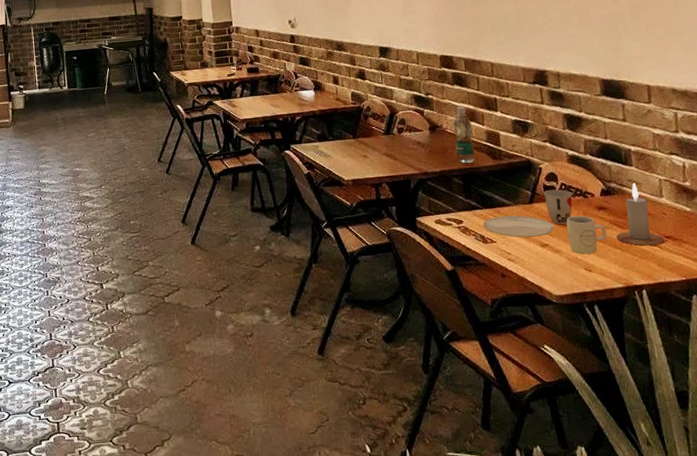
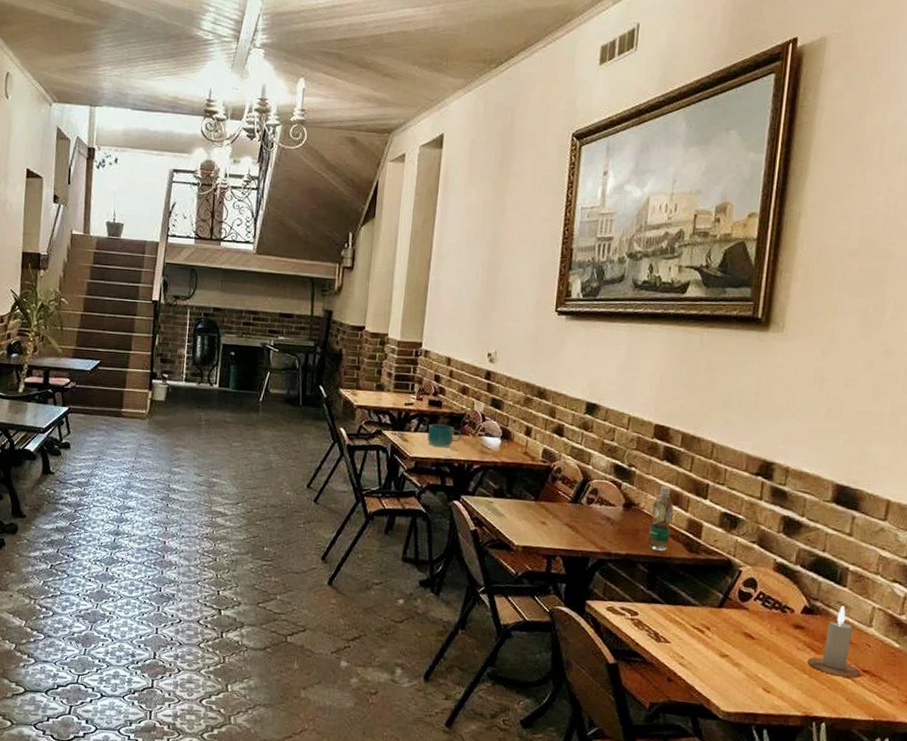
cup: none [251,87,281,107] -> present [427,424,462,447]
plate: present [482,215,555,238] -> none [659,615,741,645]
cup: present [544,189,573,225] -> none [736,596,770,638]
mug: present [566,215,607,254] -> none [751,629,798,674]

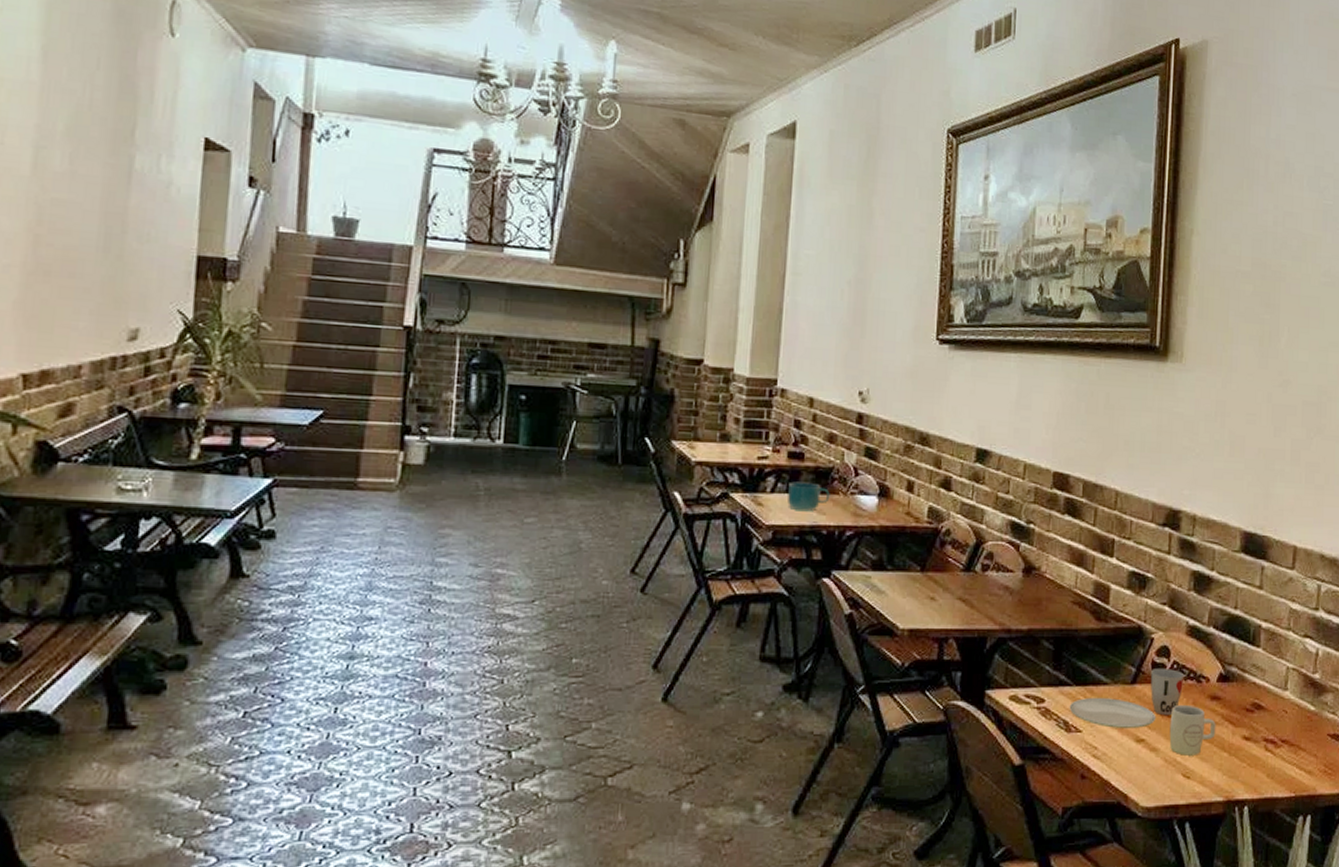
bottle: present [648,486,674,552] -> none [1052,544,1078,623]
plate: none [659,615,741,645] -> present [1069,698,1156,728]
cup: none [736,596,770,638] -> present [1151,667,1185,716]
mug: none [751,629,798,674] -> present [1169,704,1216,756]
candle: present [807,605,861,678] -> none [1226,668,1280,750]

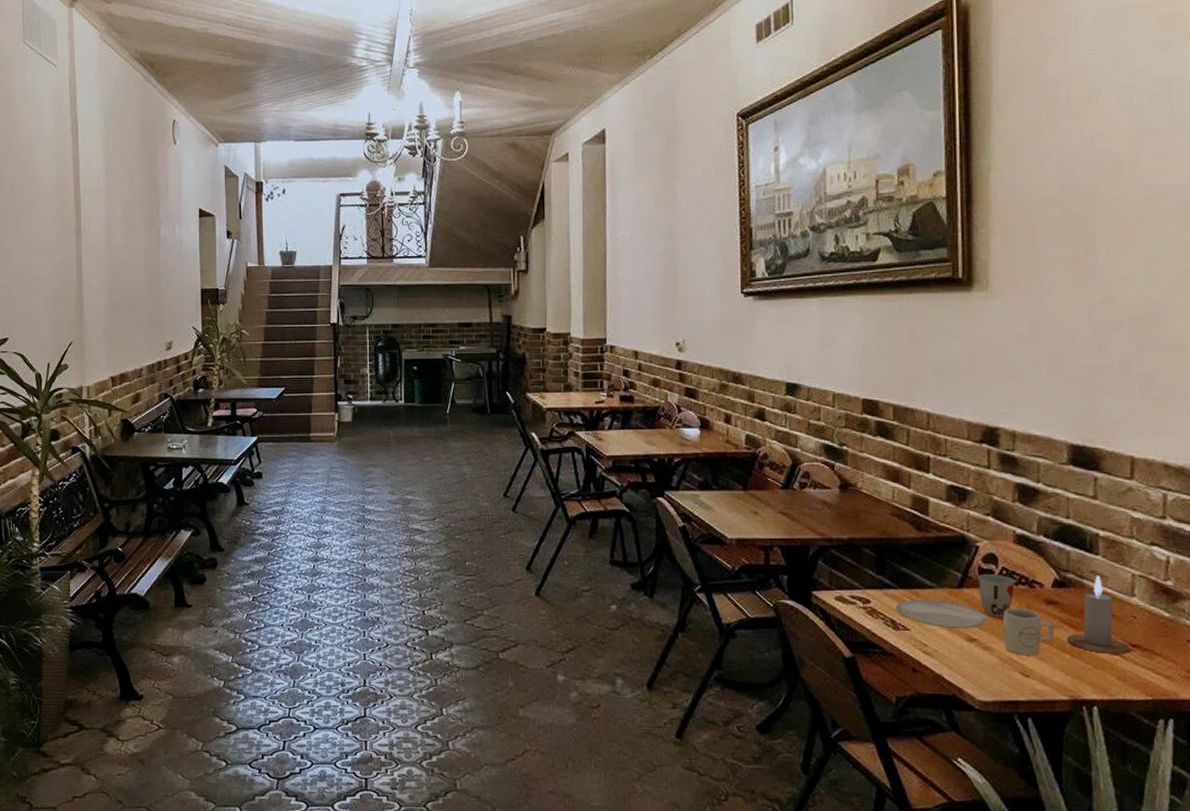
cup: present [788,482,830,511] -> none [623,420,658,443]
candle: none [1226,668,1280,750] -> present [1067,575,1130,654]

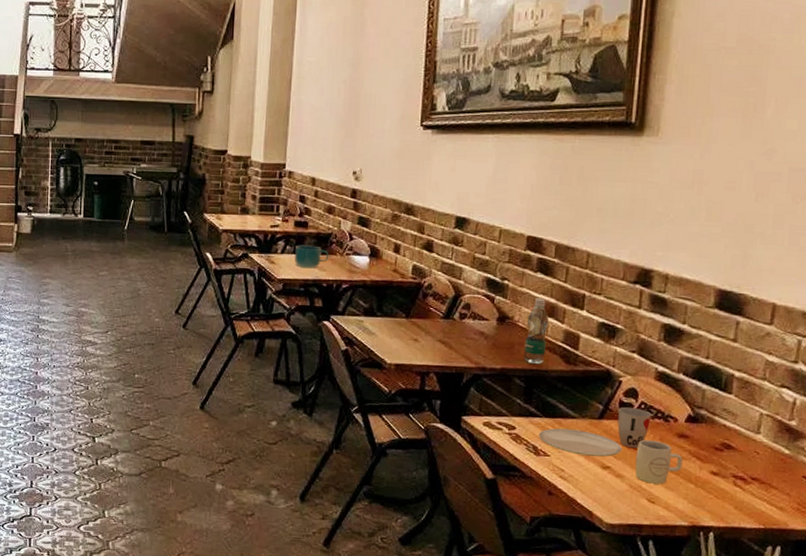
cup: none [623,420,658,443] -> present [295,245,329,268]
bottle: none [871,463,894,533] -> present [523,298,549,365]
candle: present [1067,575,1130,654] -> none [693,412,750,486]

